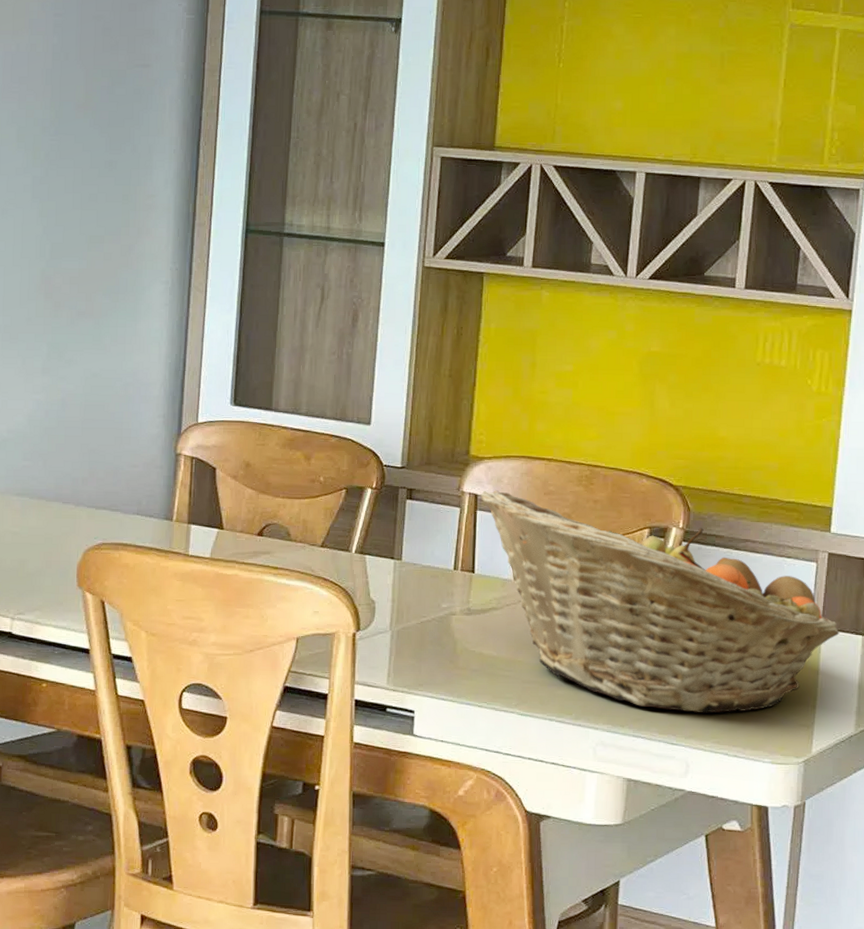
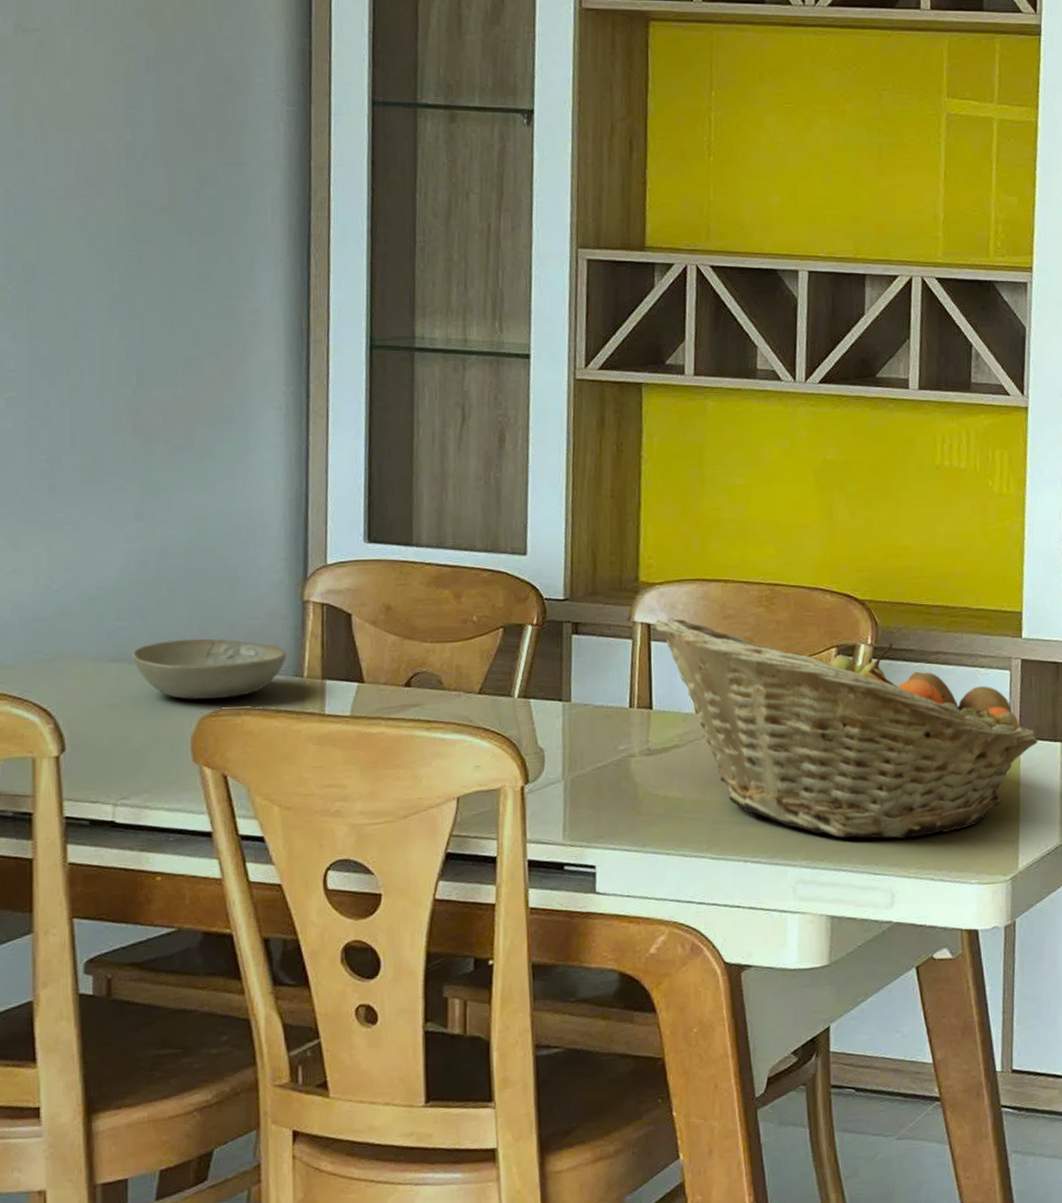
bowl: none [33,480,160,534] -> present [132,638,287,699]

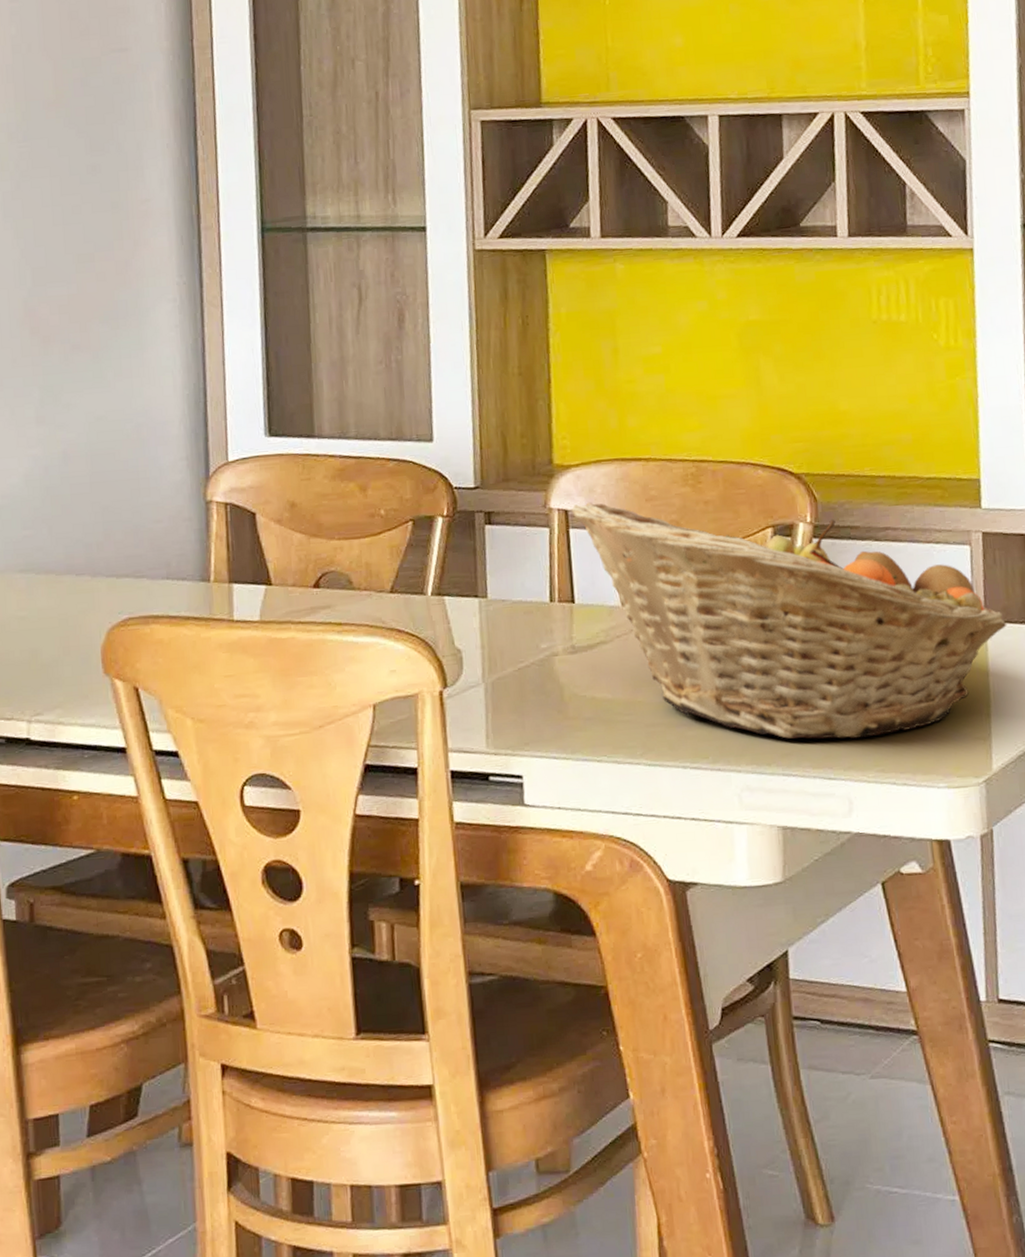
bowl: present [132,638,287,699] -> none [39,544,193,609]

